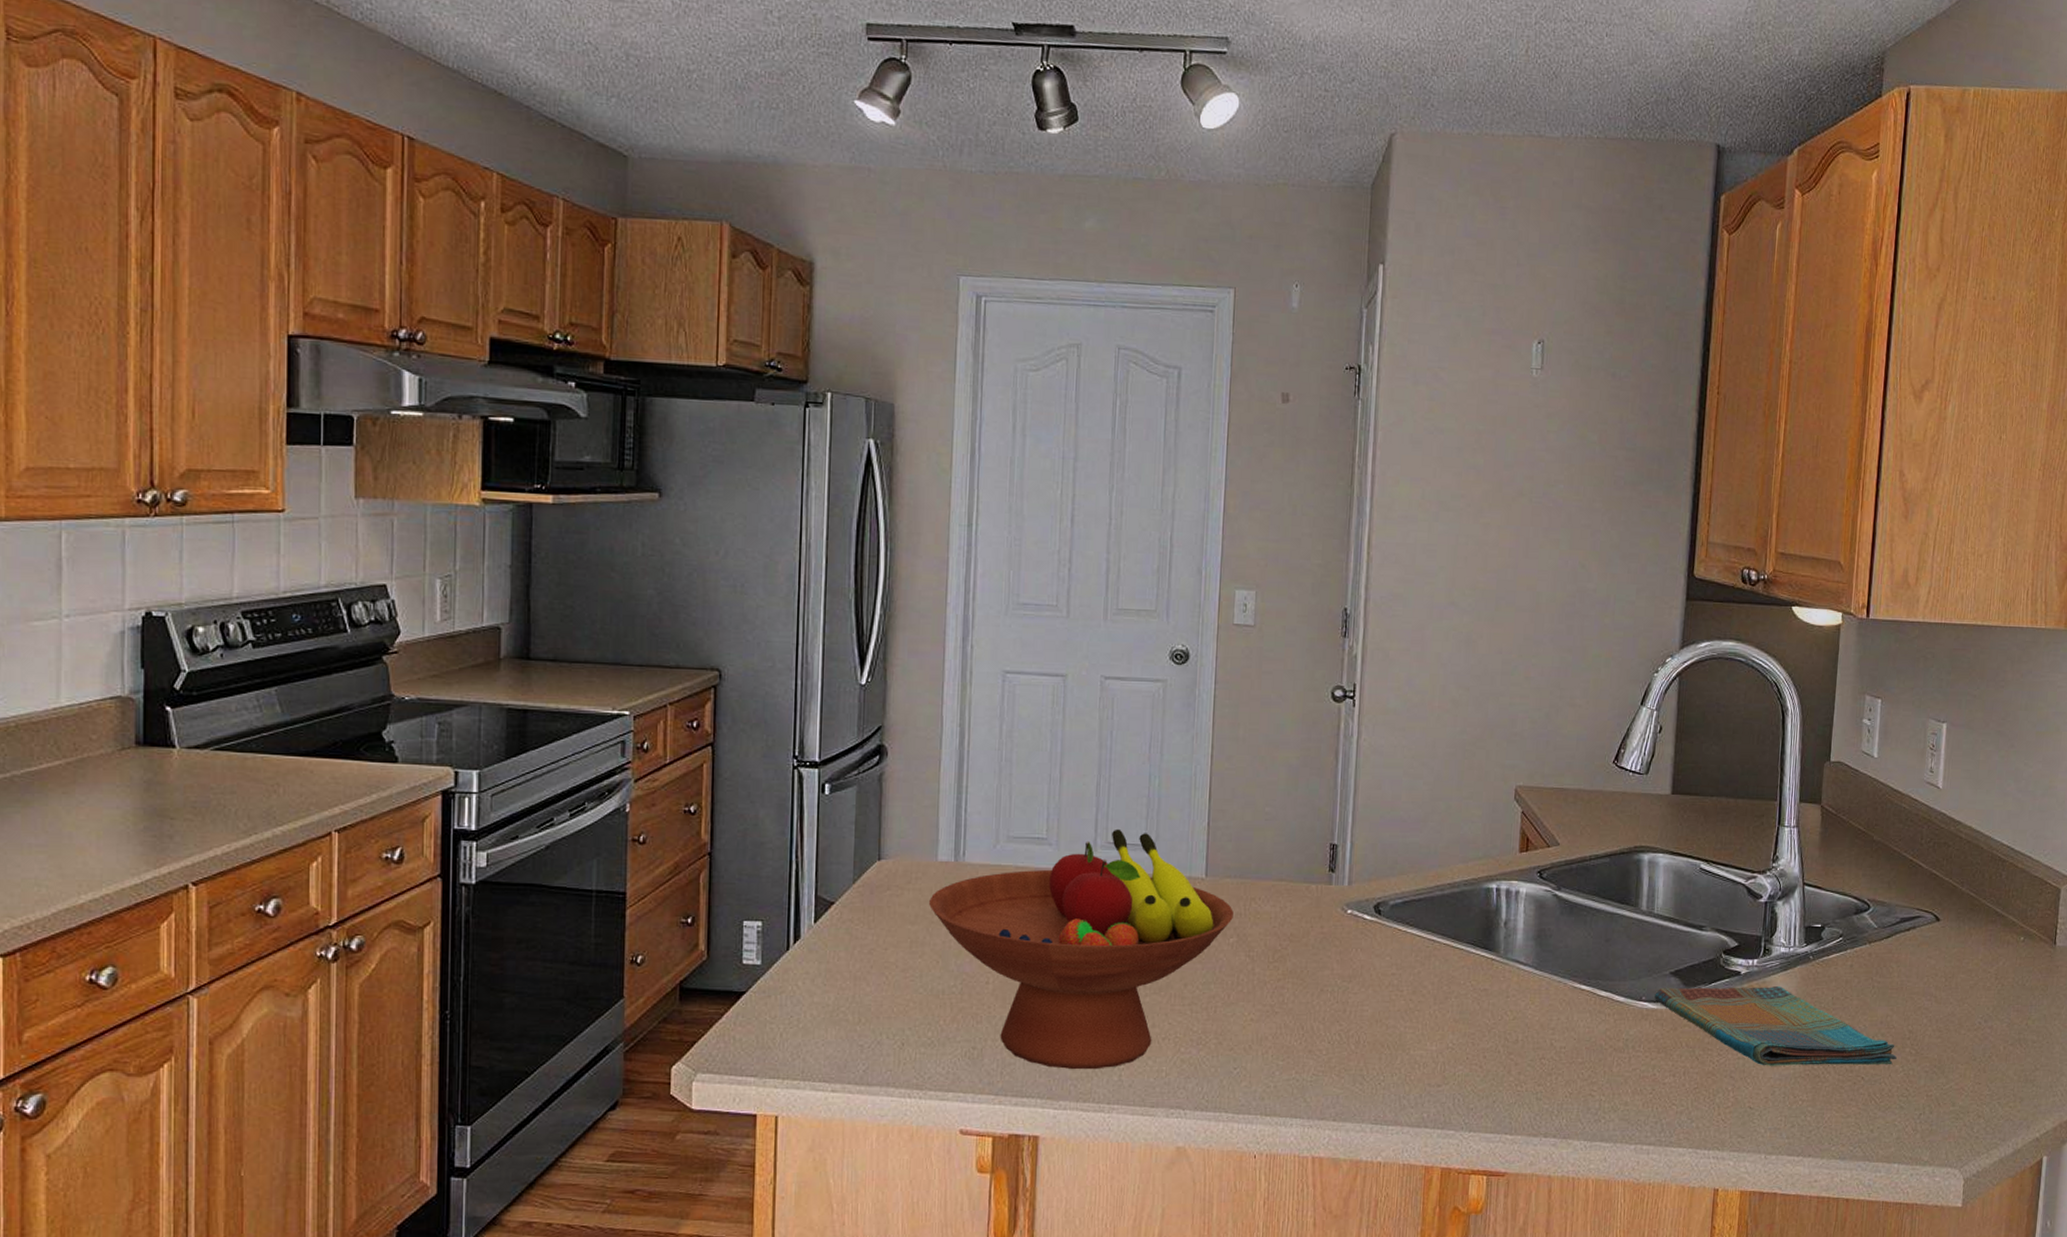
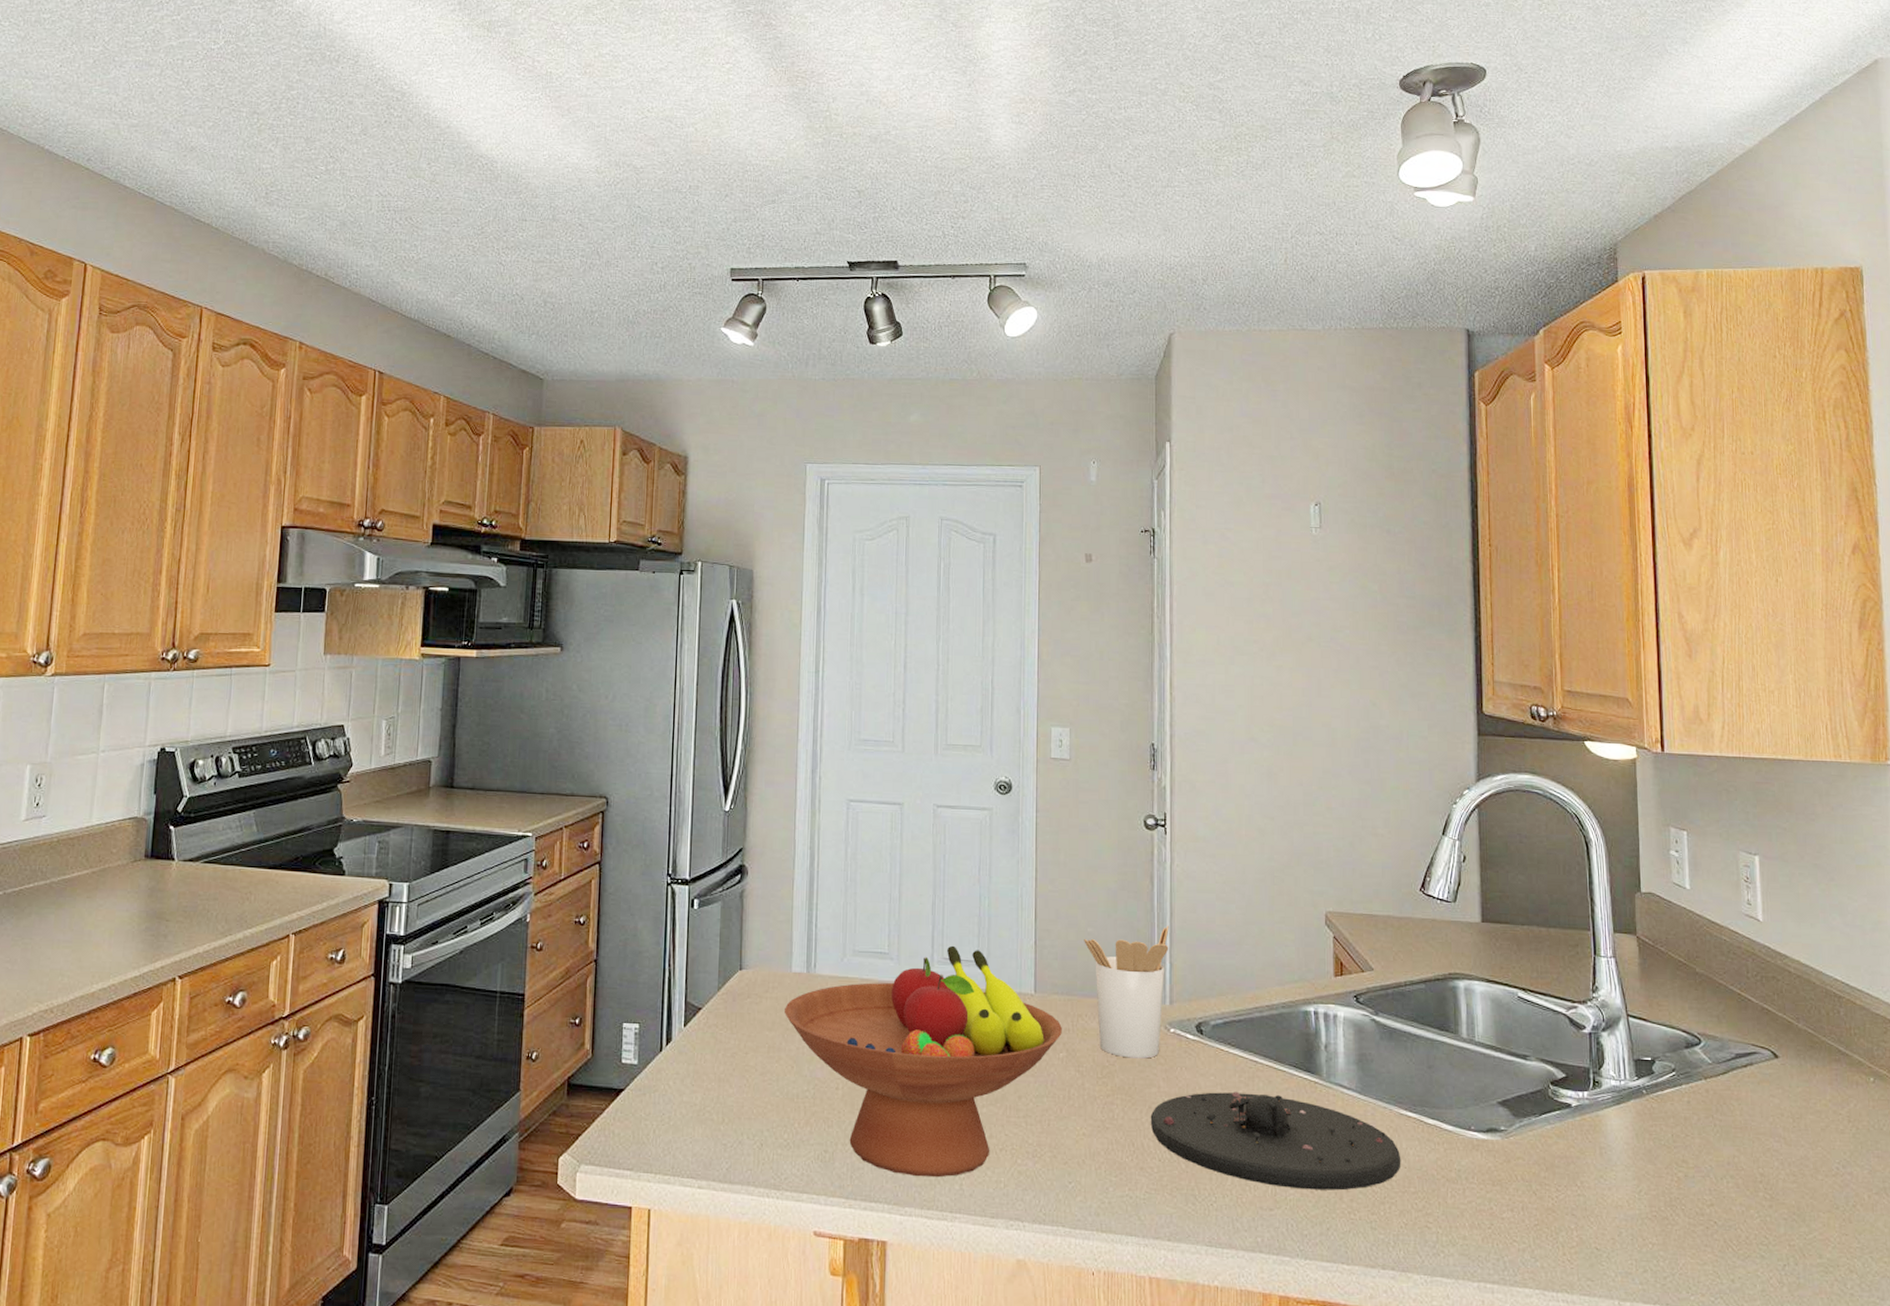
utensil holder: none [1261,803,1352,941] -> present [1084,925,1169,1059]
plate: none [1321,971,1572,1065] -> present [1150,1091,1401,1191]
dish towel: present [1655,986,1898,1066] -> none [1484,1117,1751,1210]

